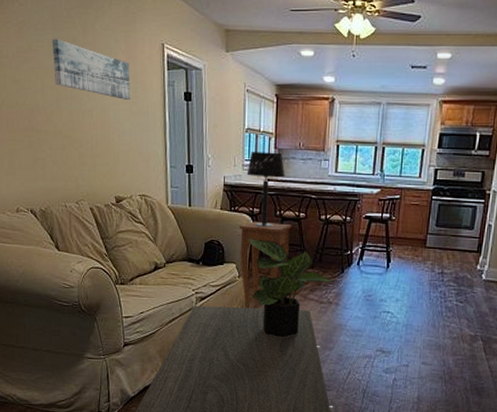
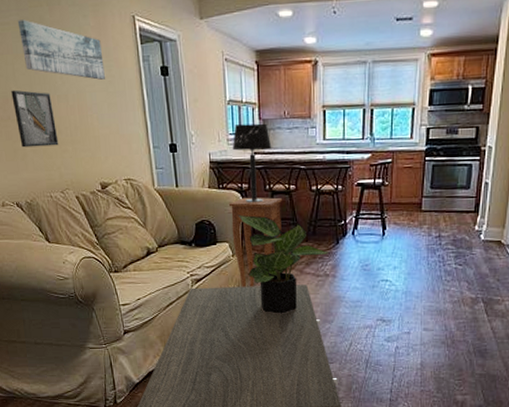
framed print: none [38,102,79,158] -> present [11,90,59,148]

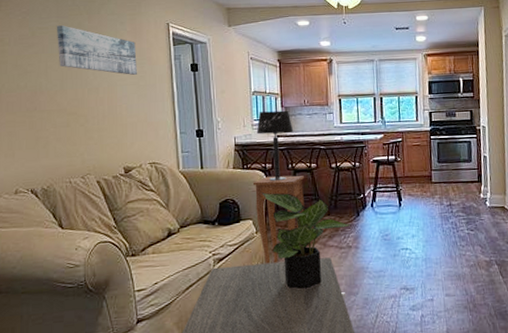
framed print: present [11,90,59,148] -> none [41,84,84,136]

